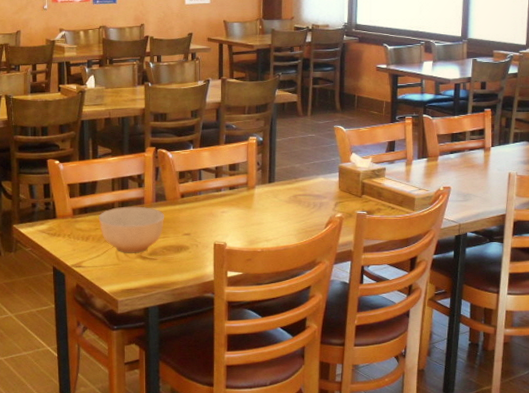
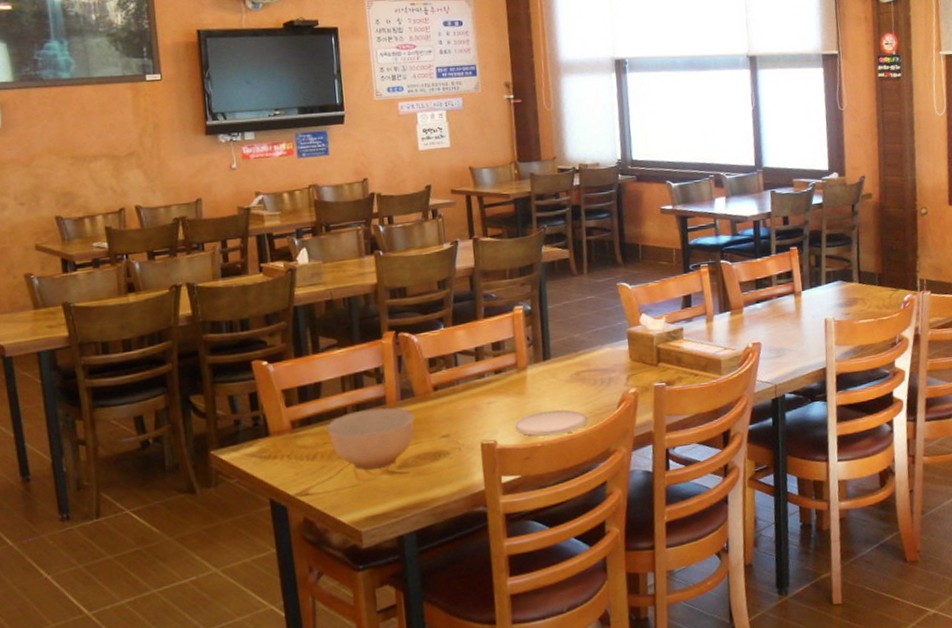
plate: none [242,223,301,244] -> present [515,409,588,437]

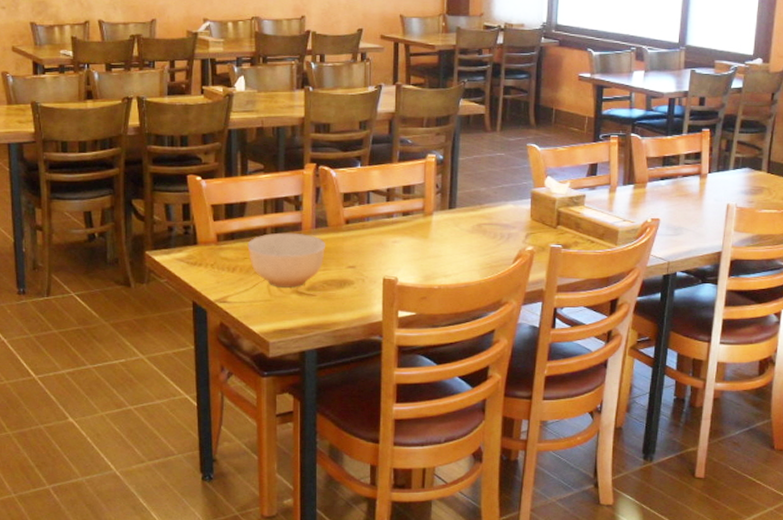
plate: present [515,409,588,437] -> none [416,256,485,281]

